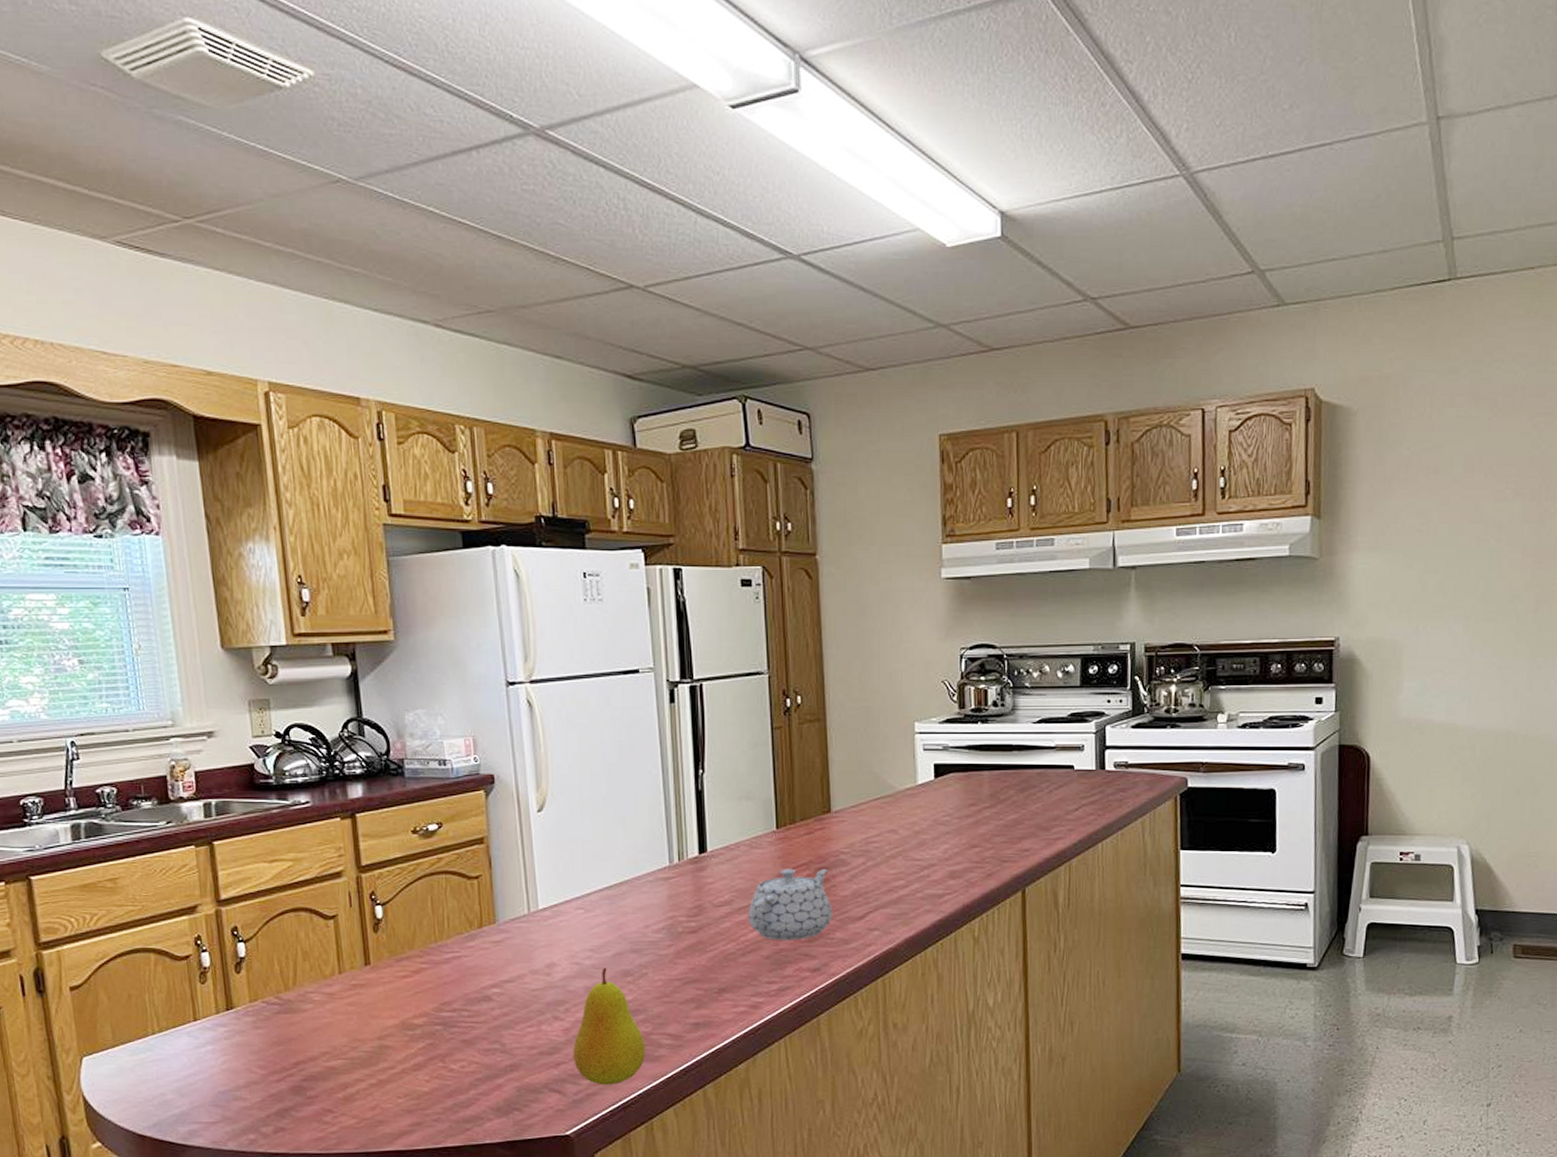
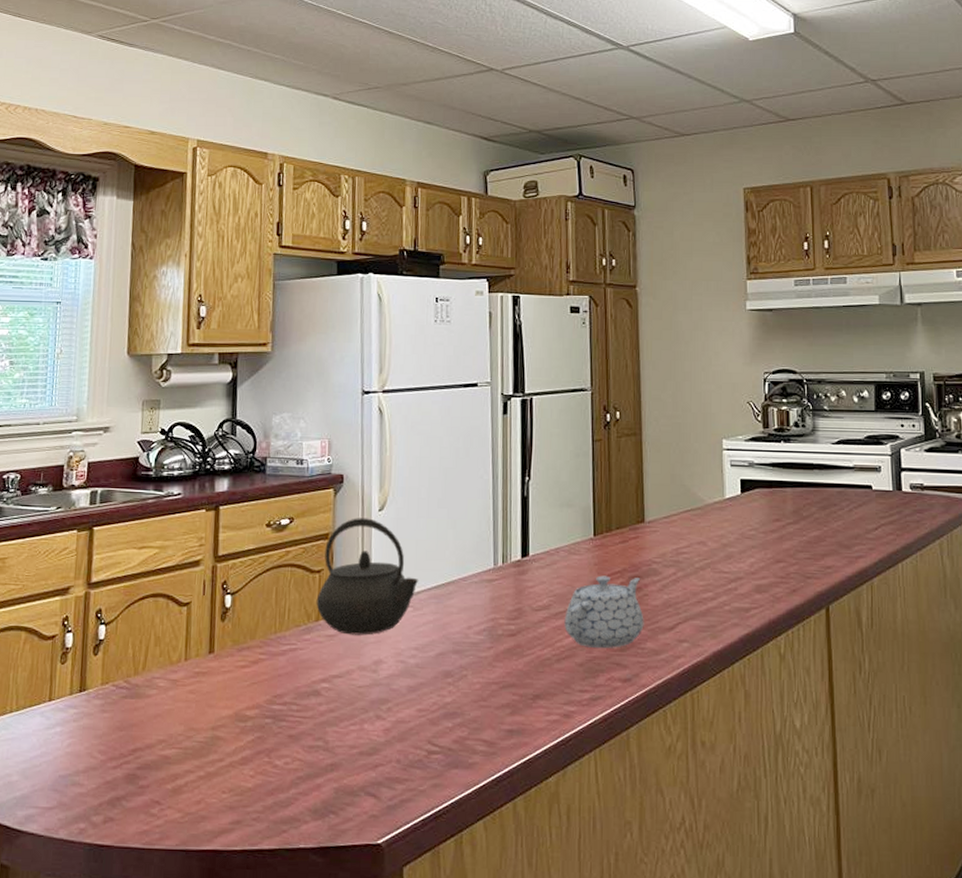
kettle: none [477,820,589,940] -> present [316,518,419,635]
fruit: present [573,968,645,1085] -> none [391,667,460,792]

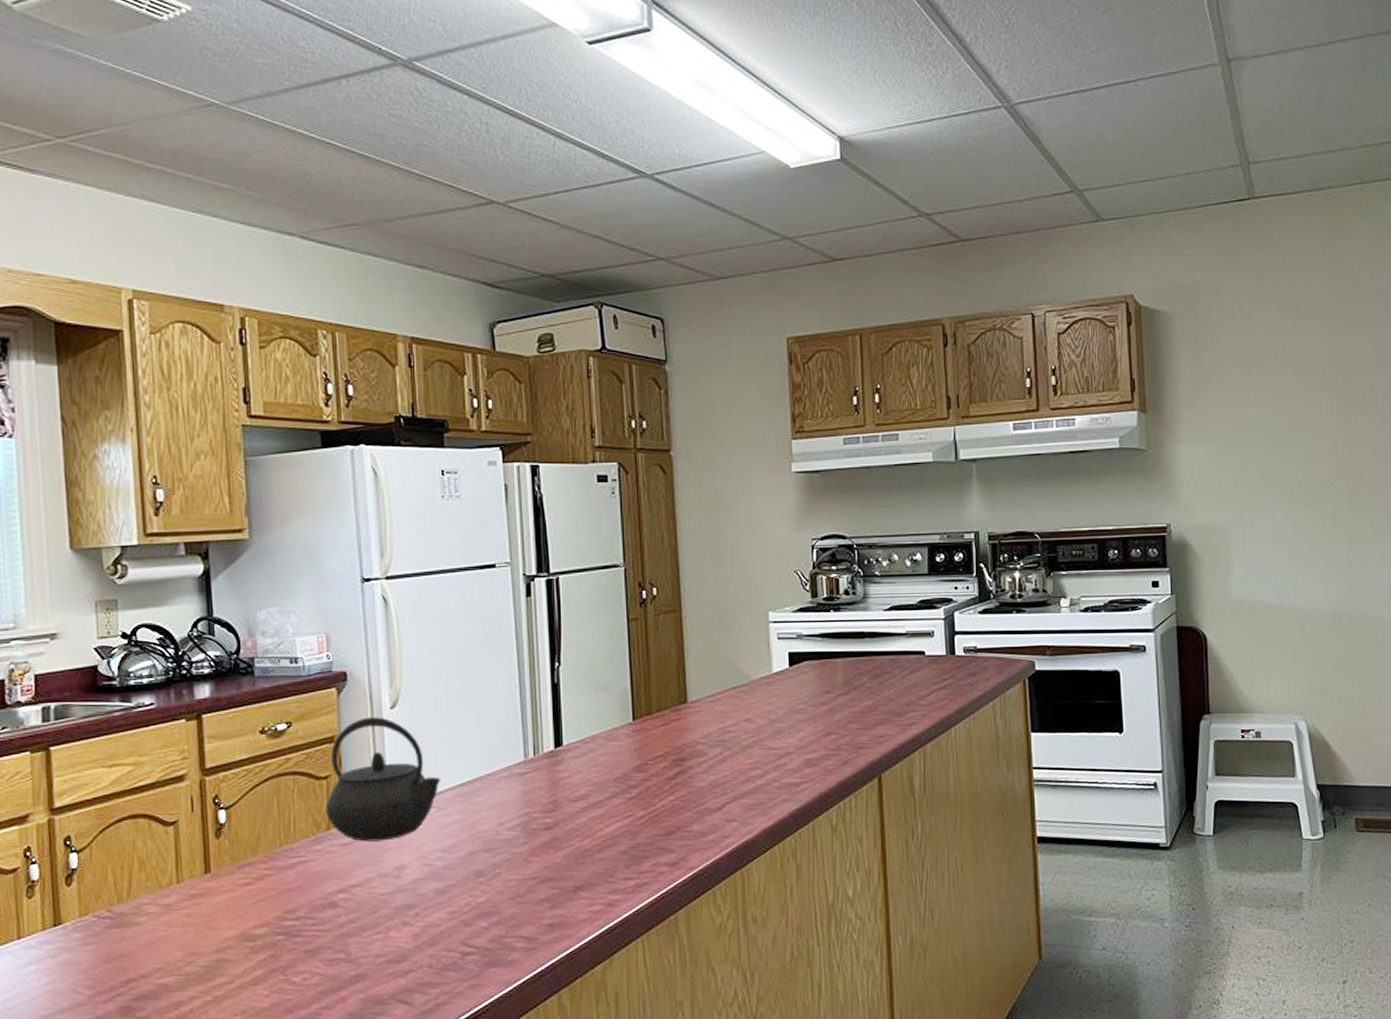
teapot: present [564,575,644,649] -> none [604,760,690,835]

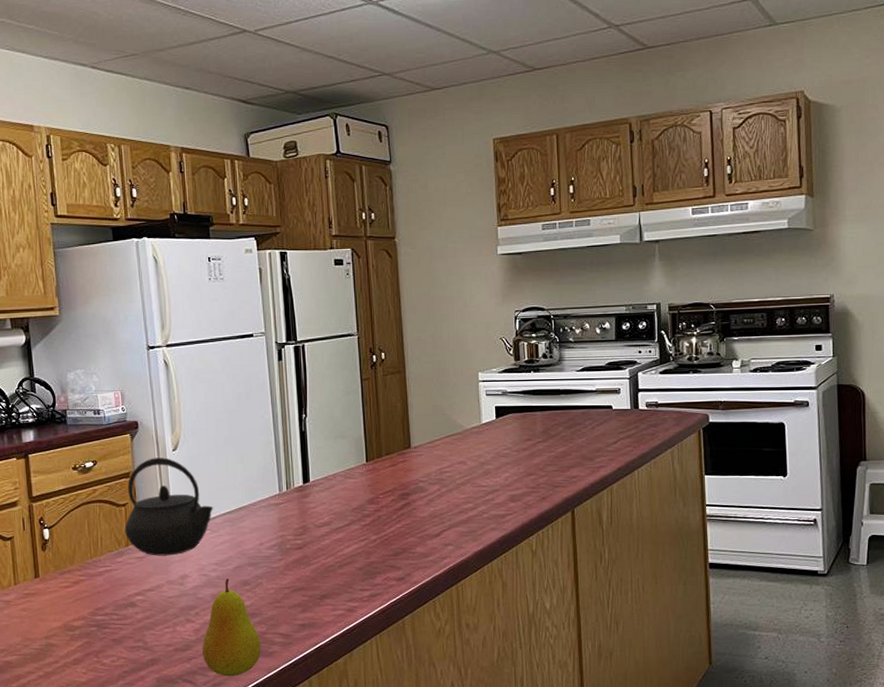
fruit: none [422,868,498,994] -> present [202,578,261,677]

